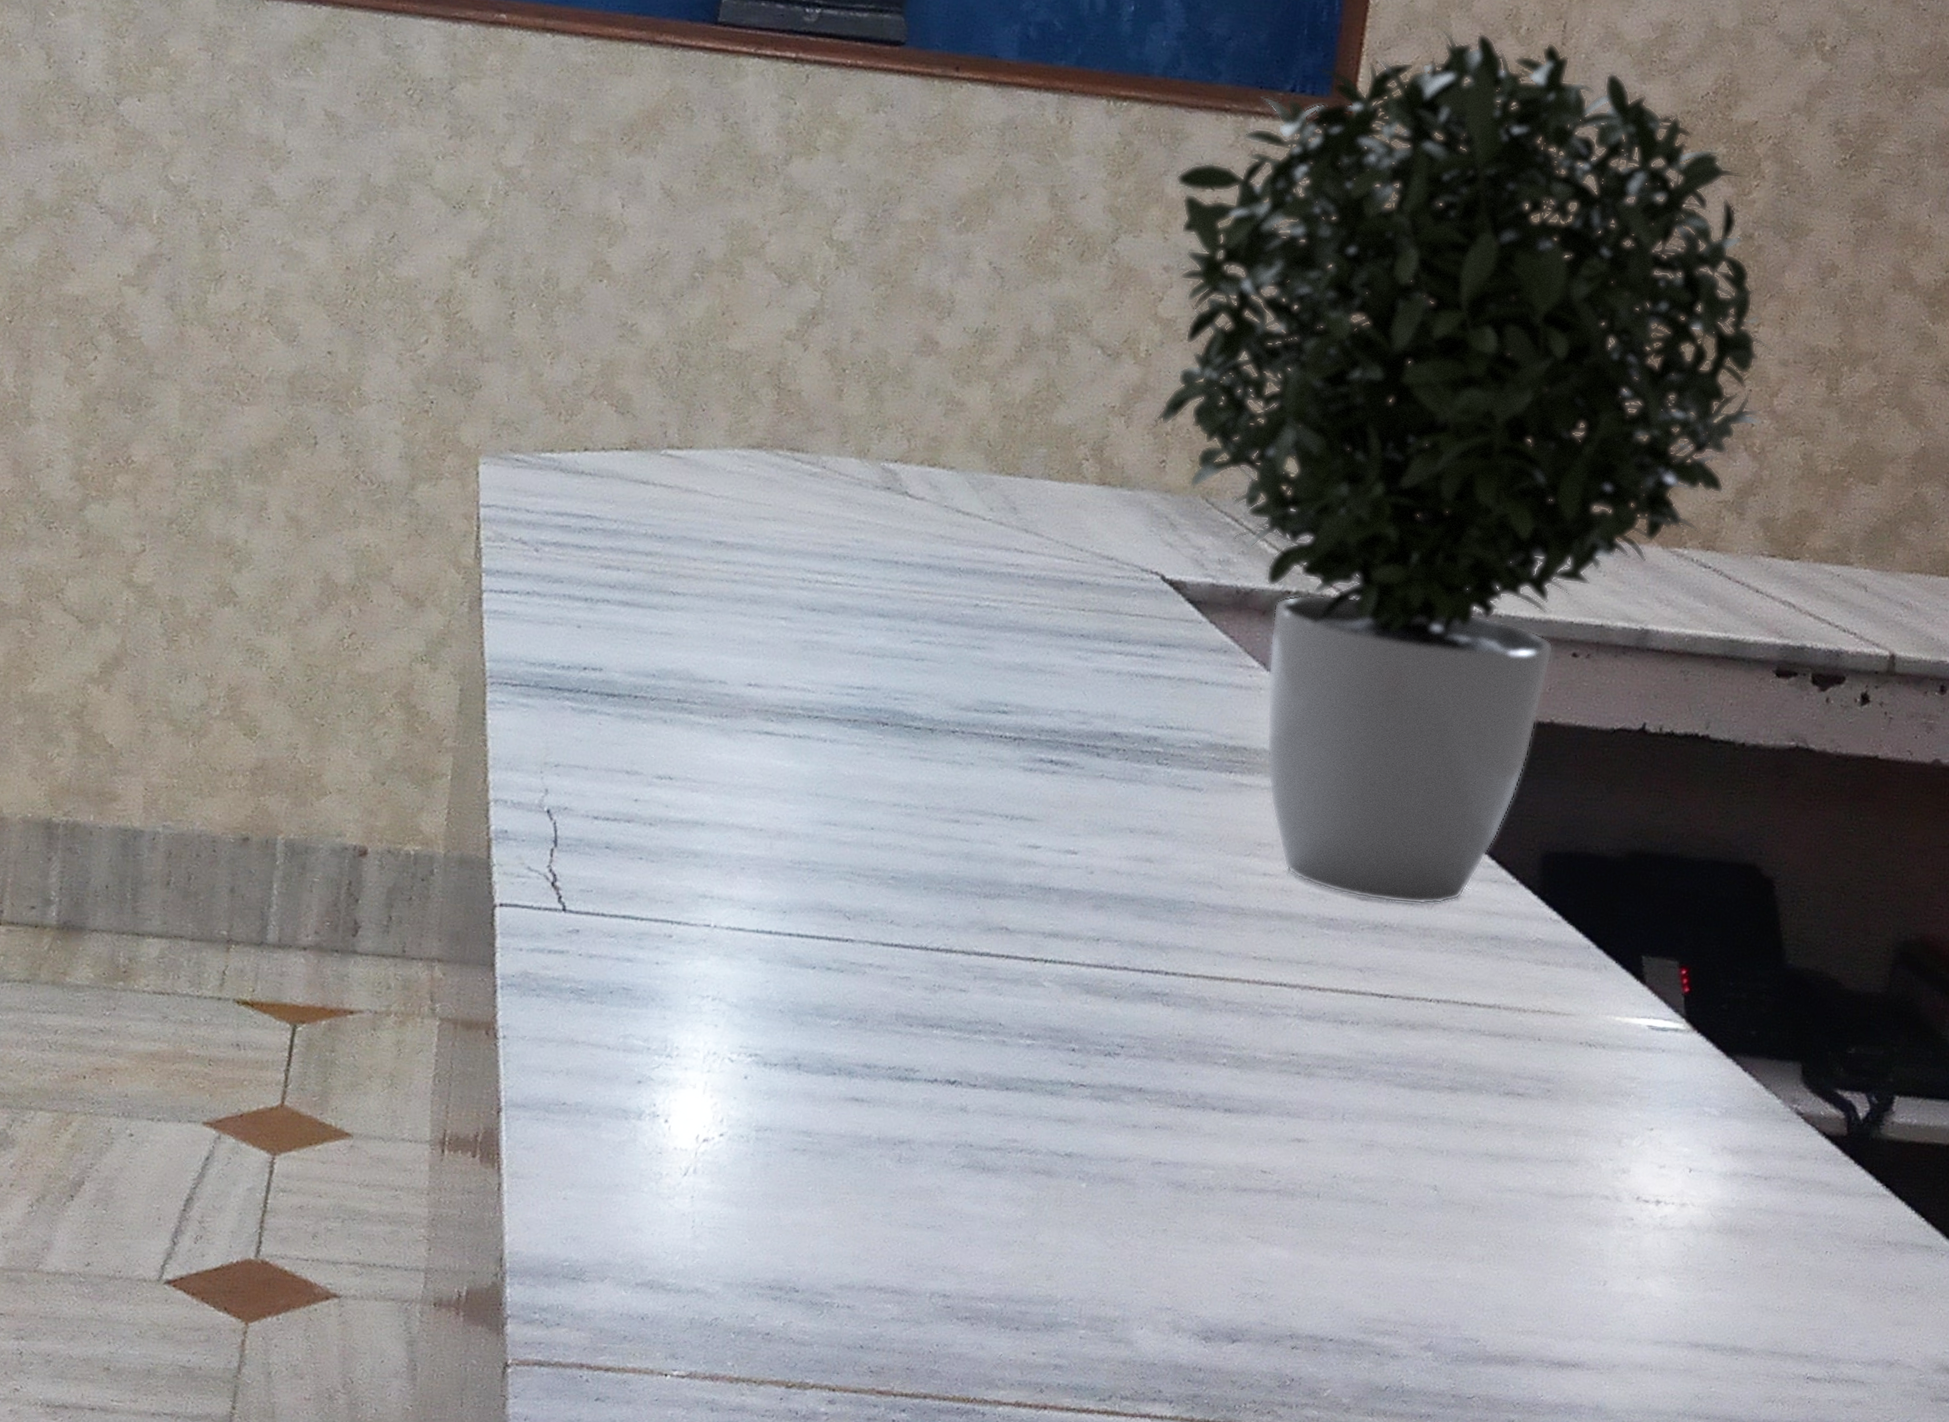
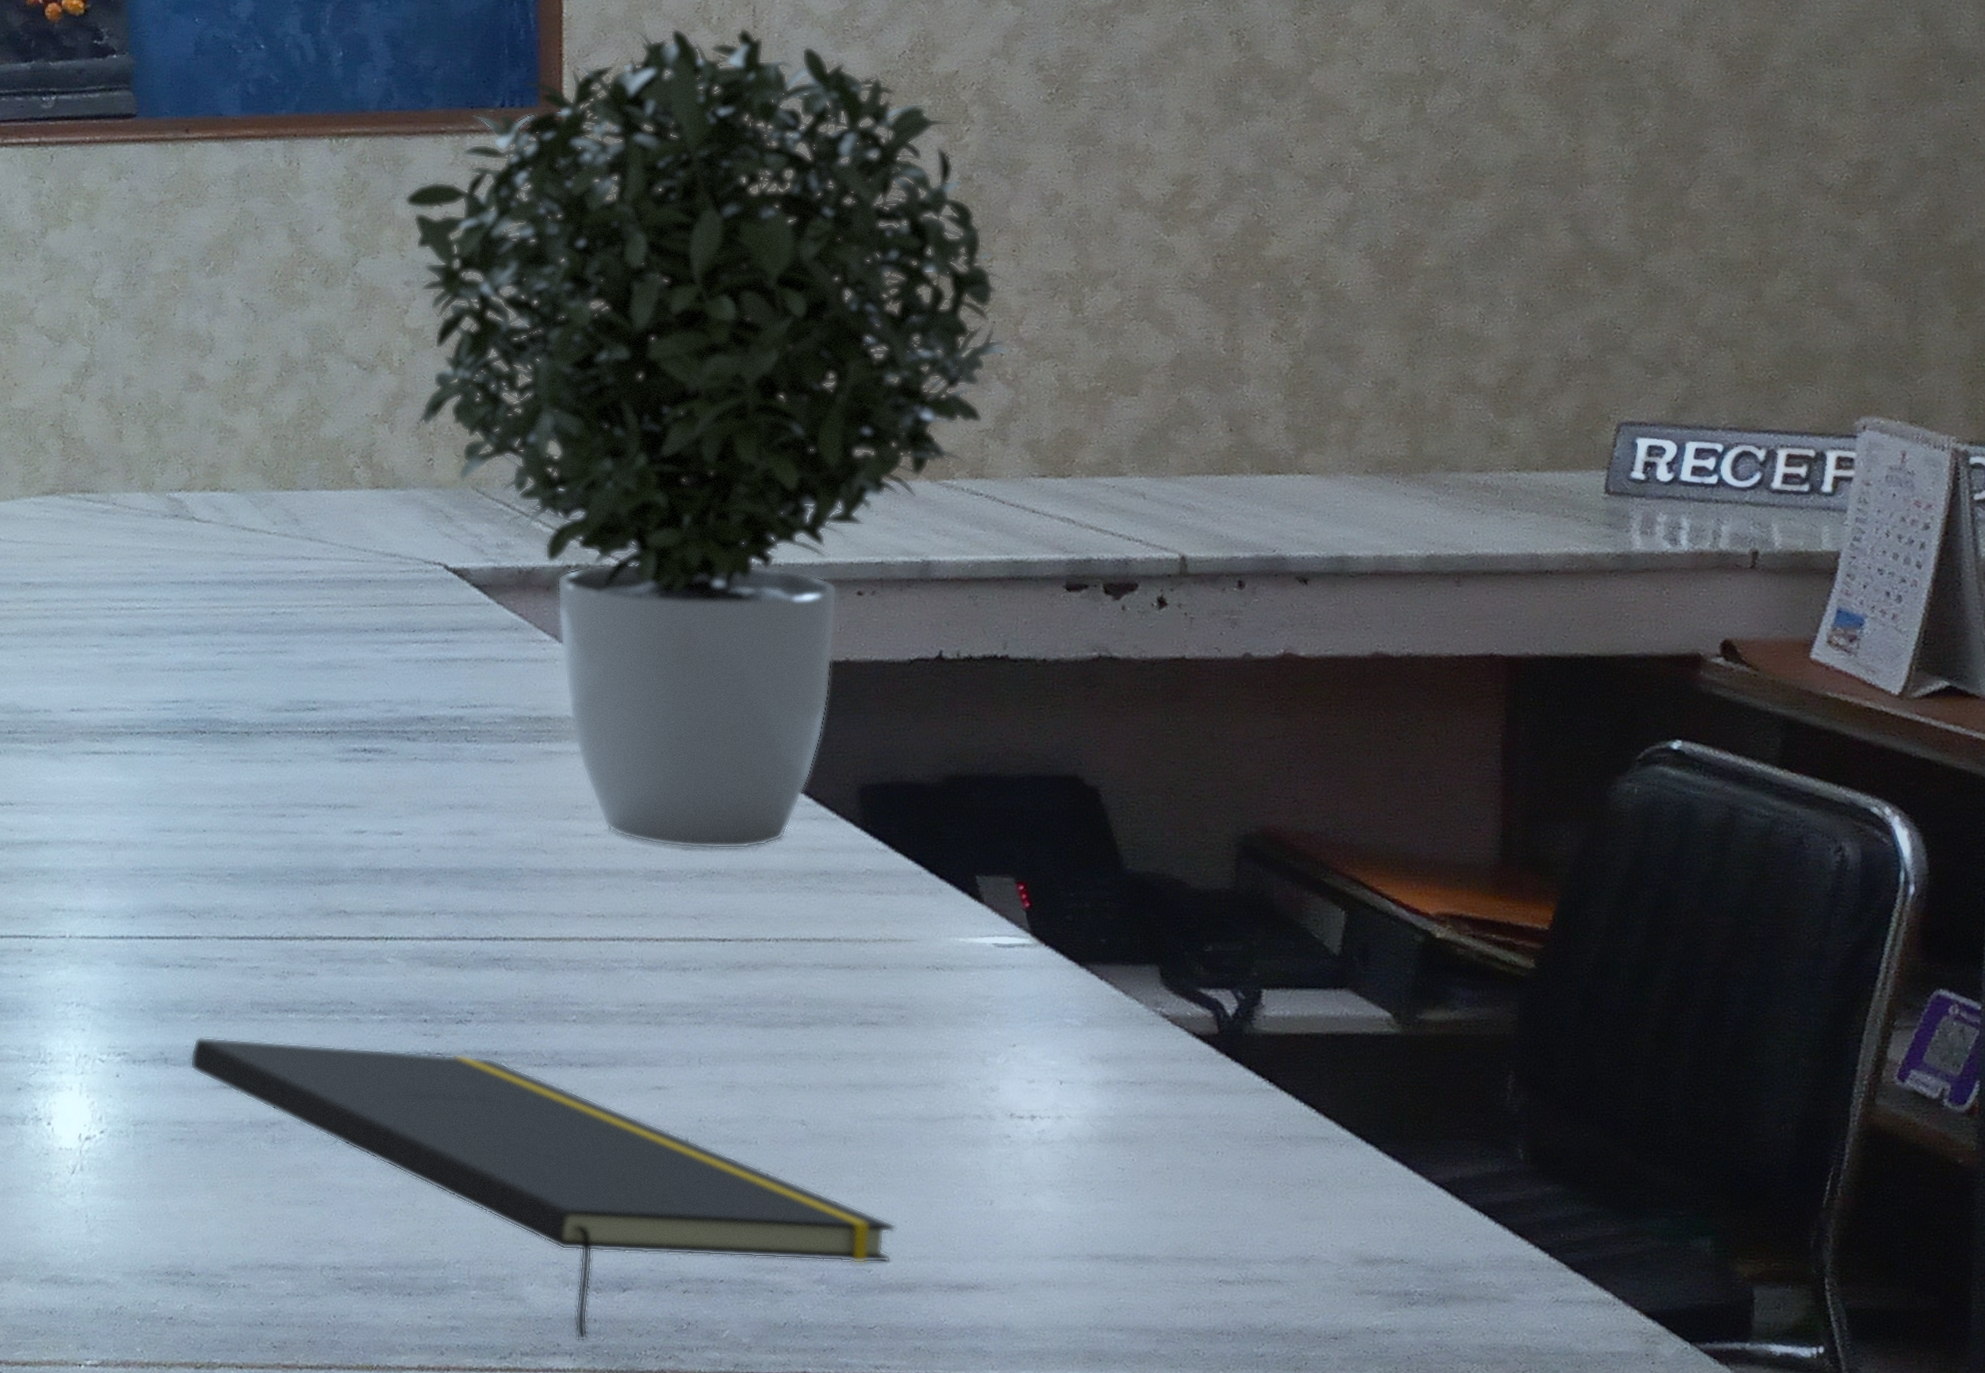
notepad: none [823,1045,1510,1389] -> present [190,1037,896,1341]

